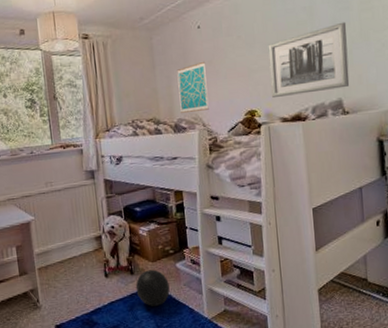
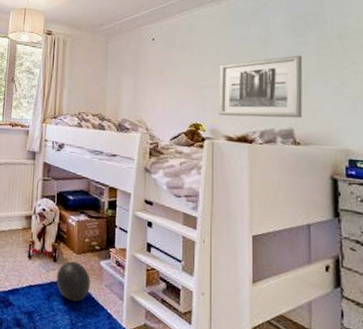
wall art: present [177,61,209,114] -> none [125,70,156,116]

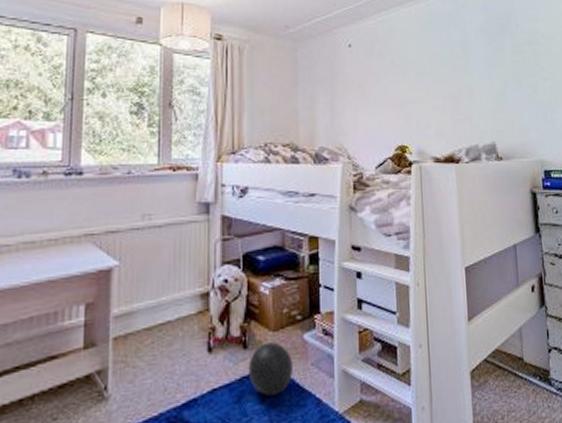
wall art: present [219,55,303,119] -> none [422,62,503,133]

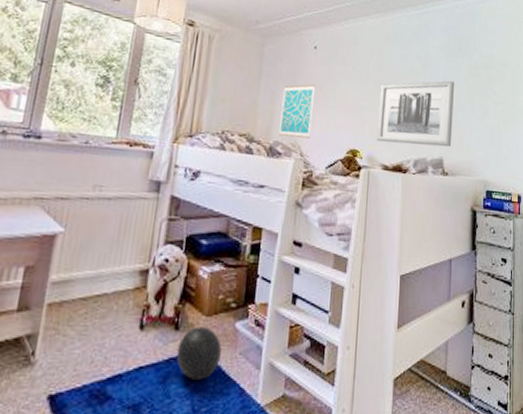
wall art: none [322,83,356,142] -> present [278,84,316,139]
wall art: none [422,62,503,133] -> present [377,80,455,148]

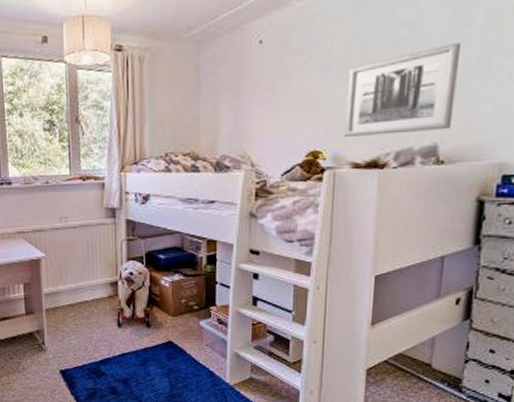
ball: present [176,326,222,380] -> none [151,324,189,364]
wall art: present [278,84,316,139] -> none [224,85,264,150]

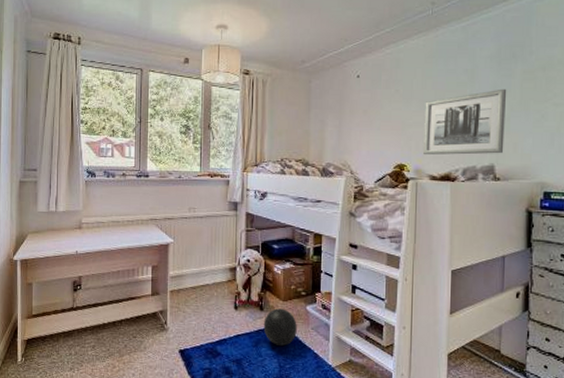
ball: none [151,324,189,364] -> present [263,308,297,346]

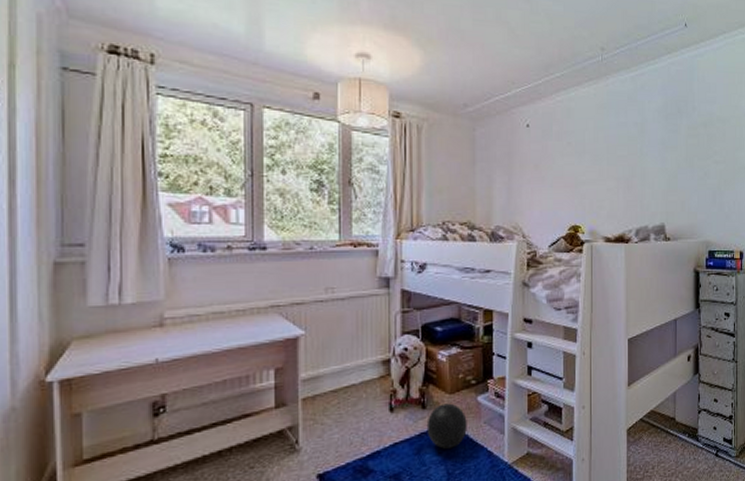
wall art: present [423,88,507,155] -> none [597,144,674,214]

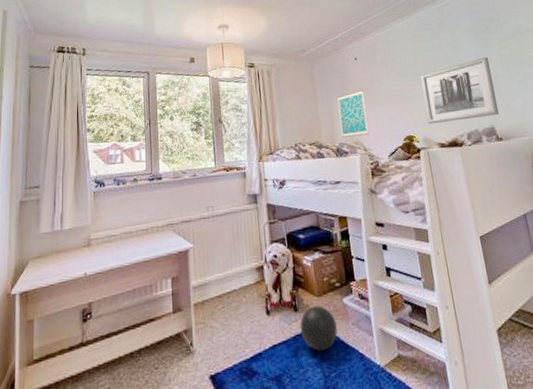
wall art: none [498,164,532,221] -> present [337,89,369,139]
wall art: none [597,144,674,214] -> present [420,56,500,124]

